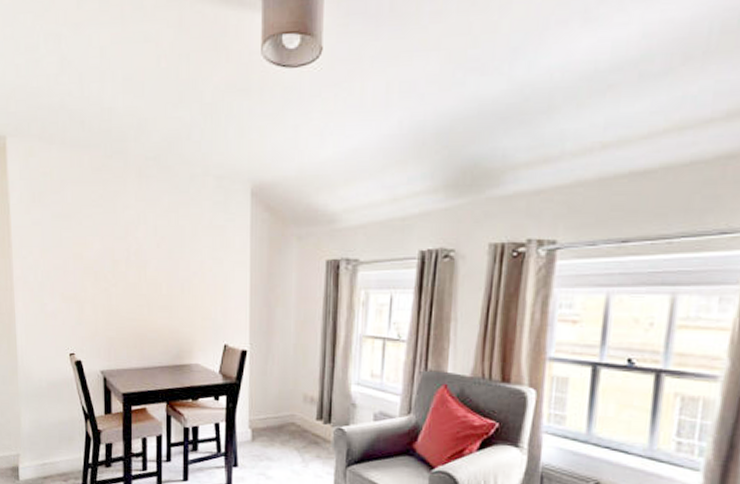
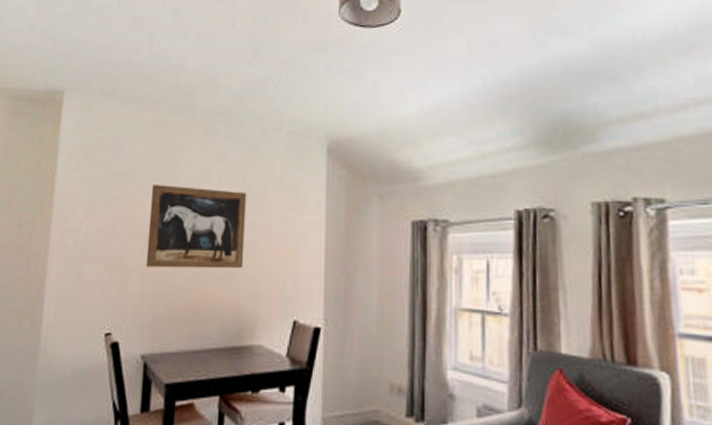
wall art: none [95,227,180,301] -> present [146,185,247,269]

